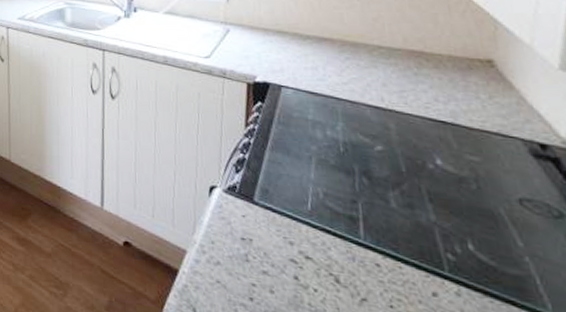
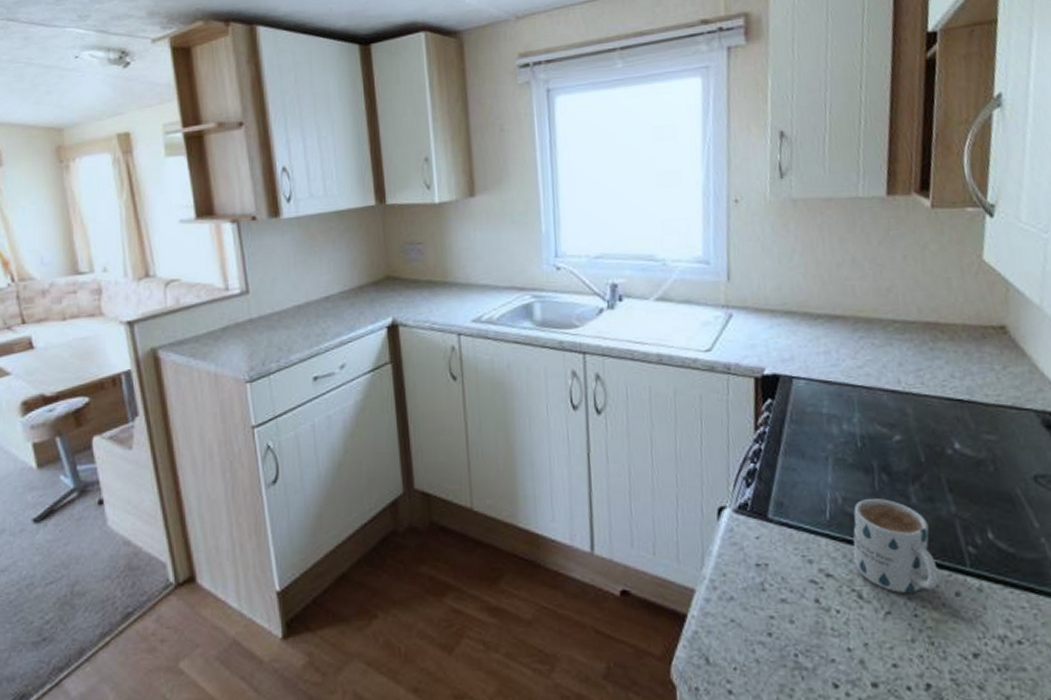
mug: none [332,196,416,286] -> present [853,497,939,594]

